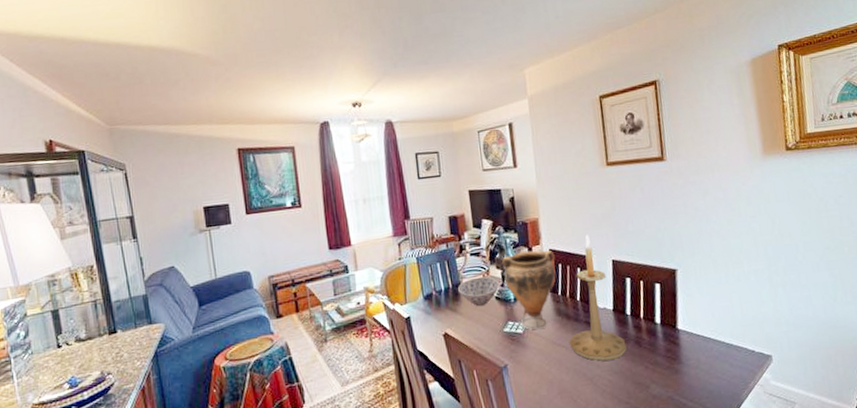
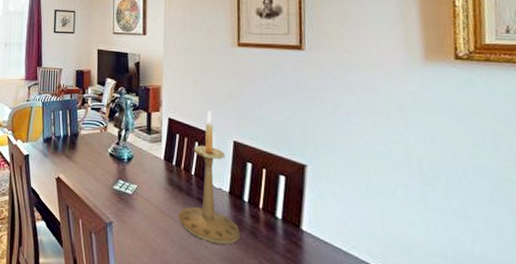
bowl: present [458,277,500,307] -> none [76,131,115,160]
vase: present [502,250,556,330] -> none [120,115,173,195]

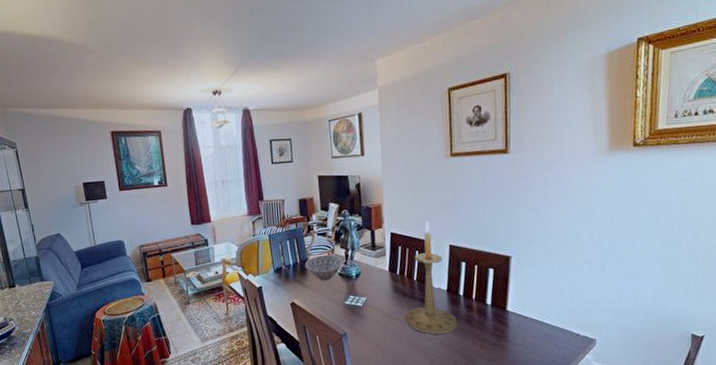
bowl: none [76,131,115,160] -> present [305,255,343,281]

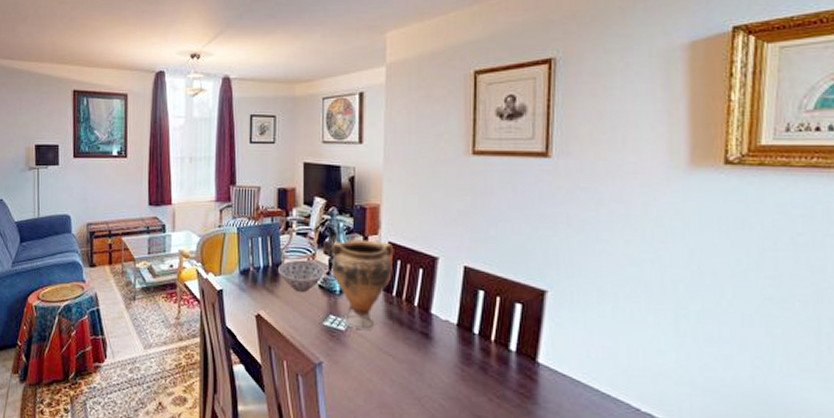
vase: none [346,233,396,304] -> present [331,239,394,331]
candlestick: present [405,220,458,336] -> none [399,231,468,383]

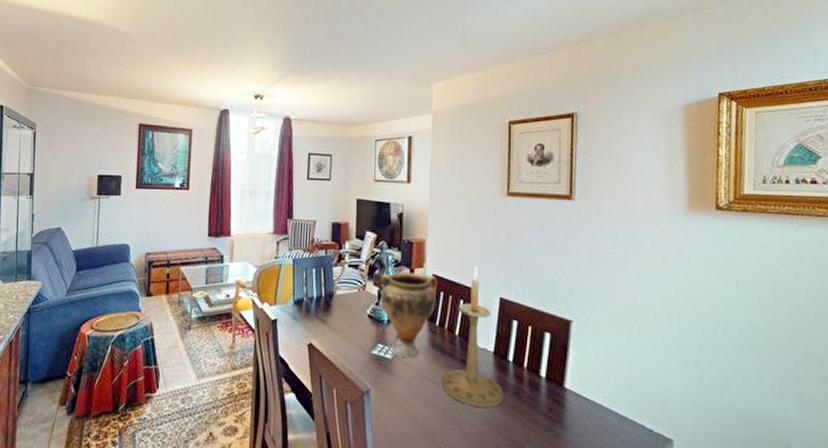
bowl: present [278,259,325,293] -> none [331,290,375,323]
candlestick: none [399,231,468,383] -> present [441,265,504,408]

